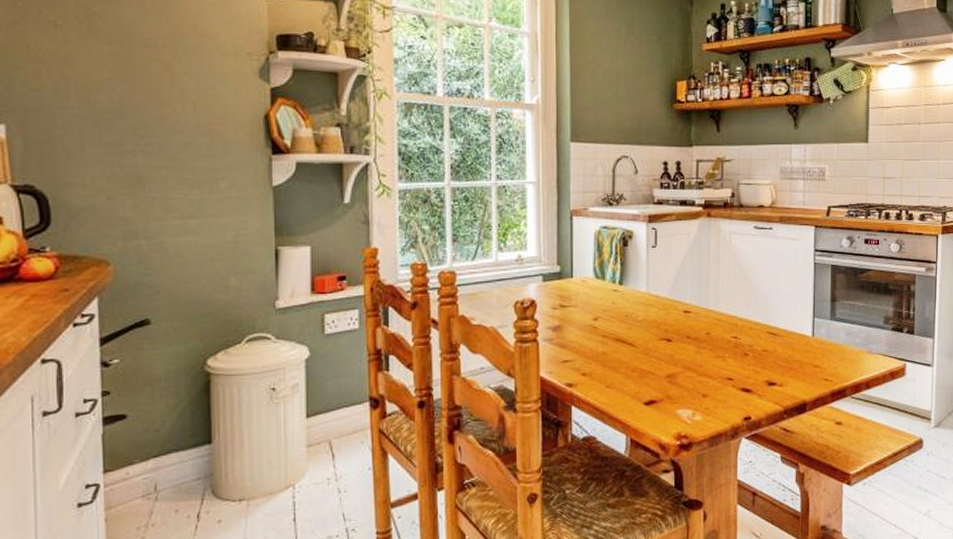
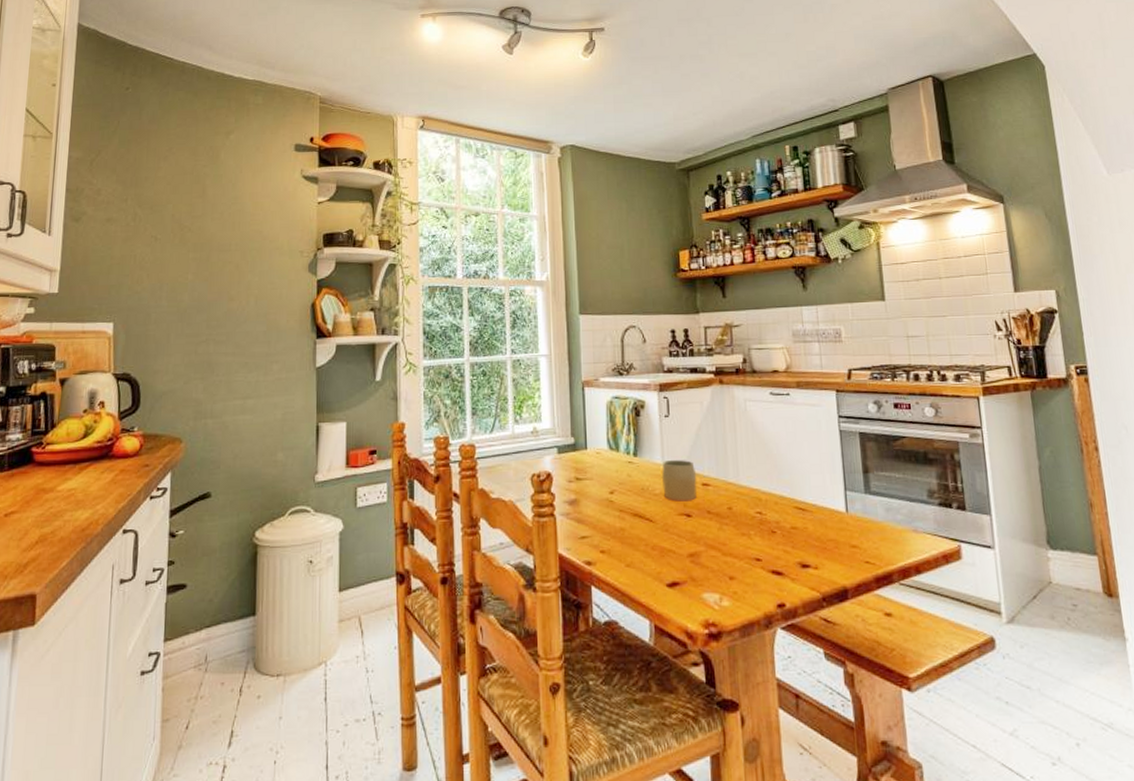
mug: none [646,289,679,328] -> present [662,460,697,502]

